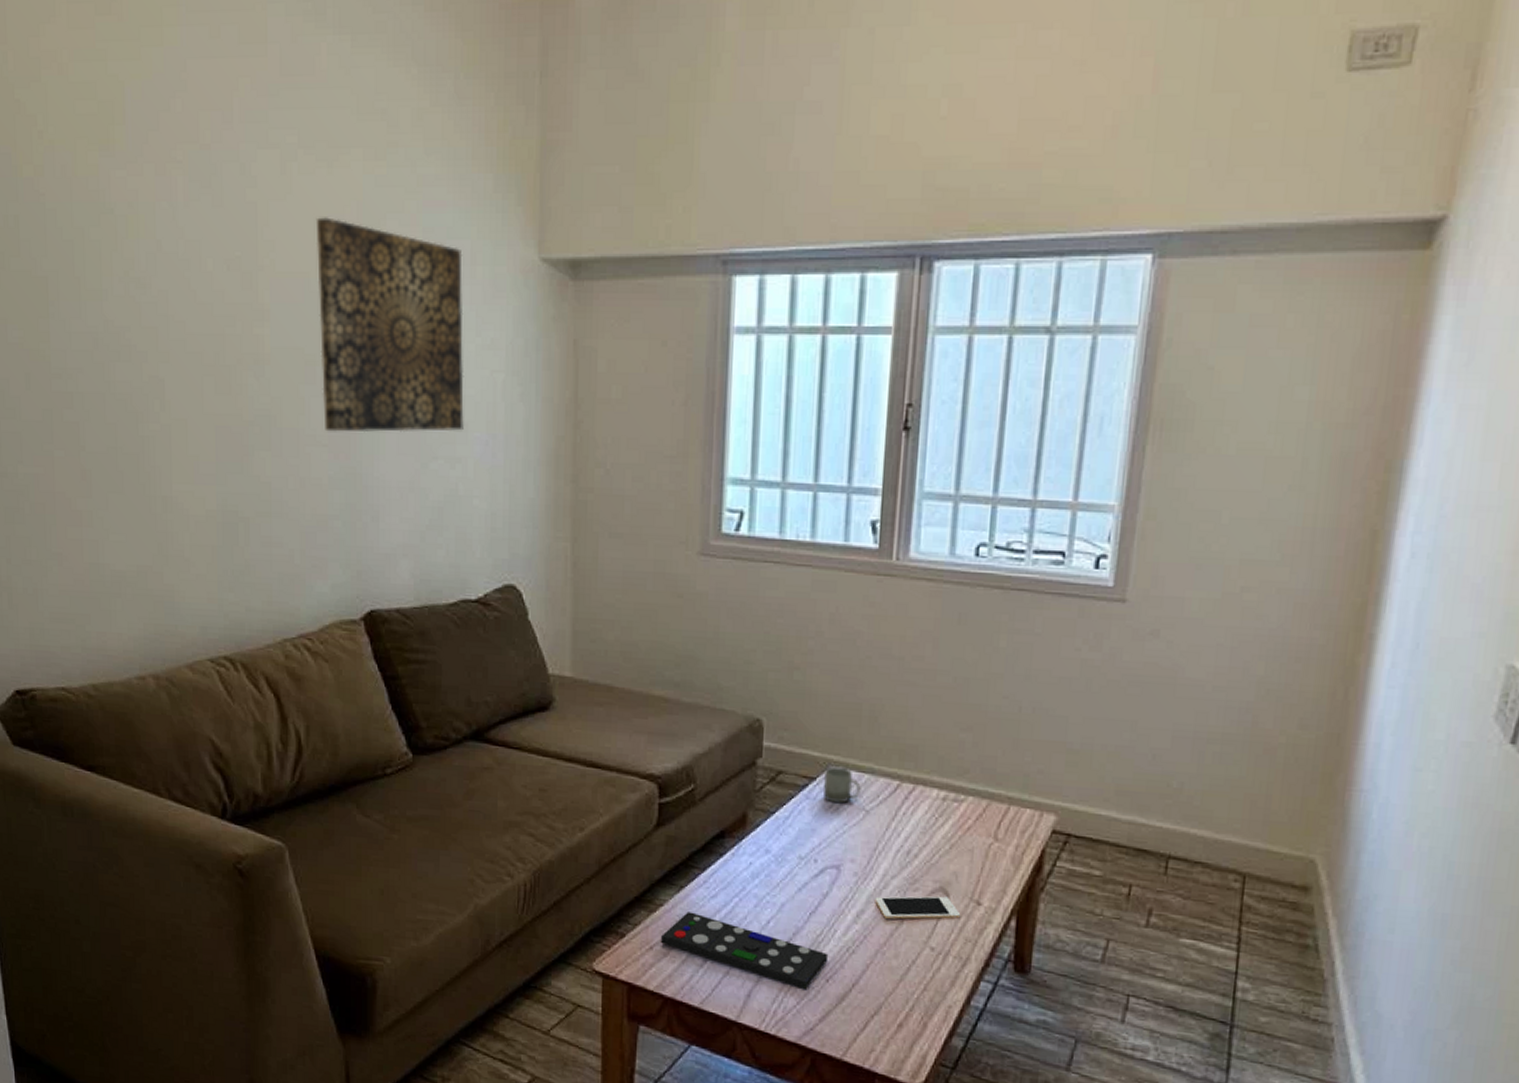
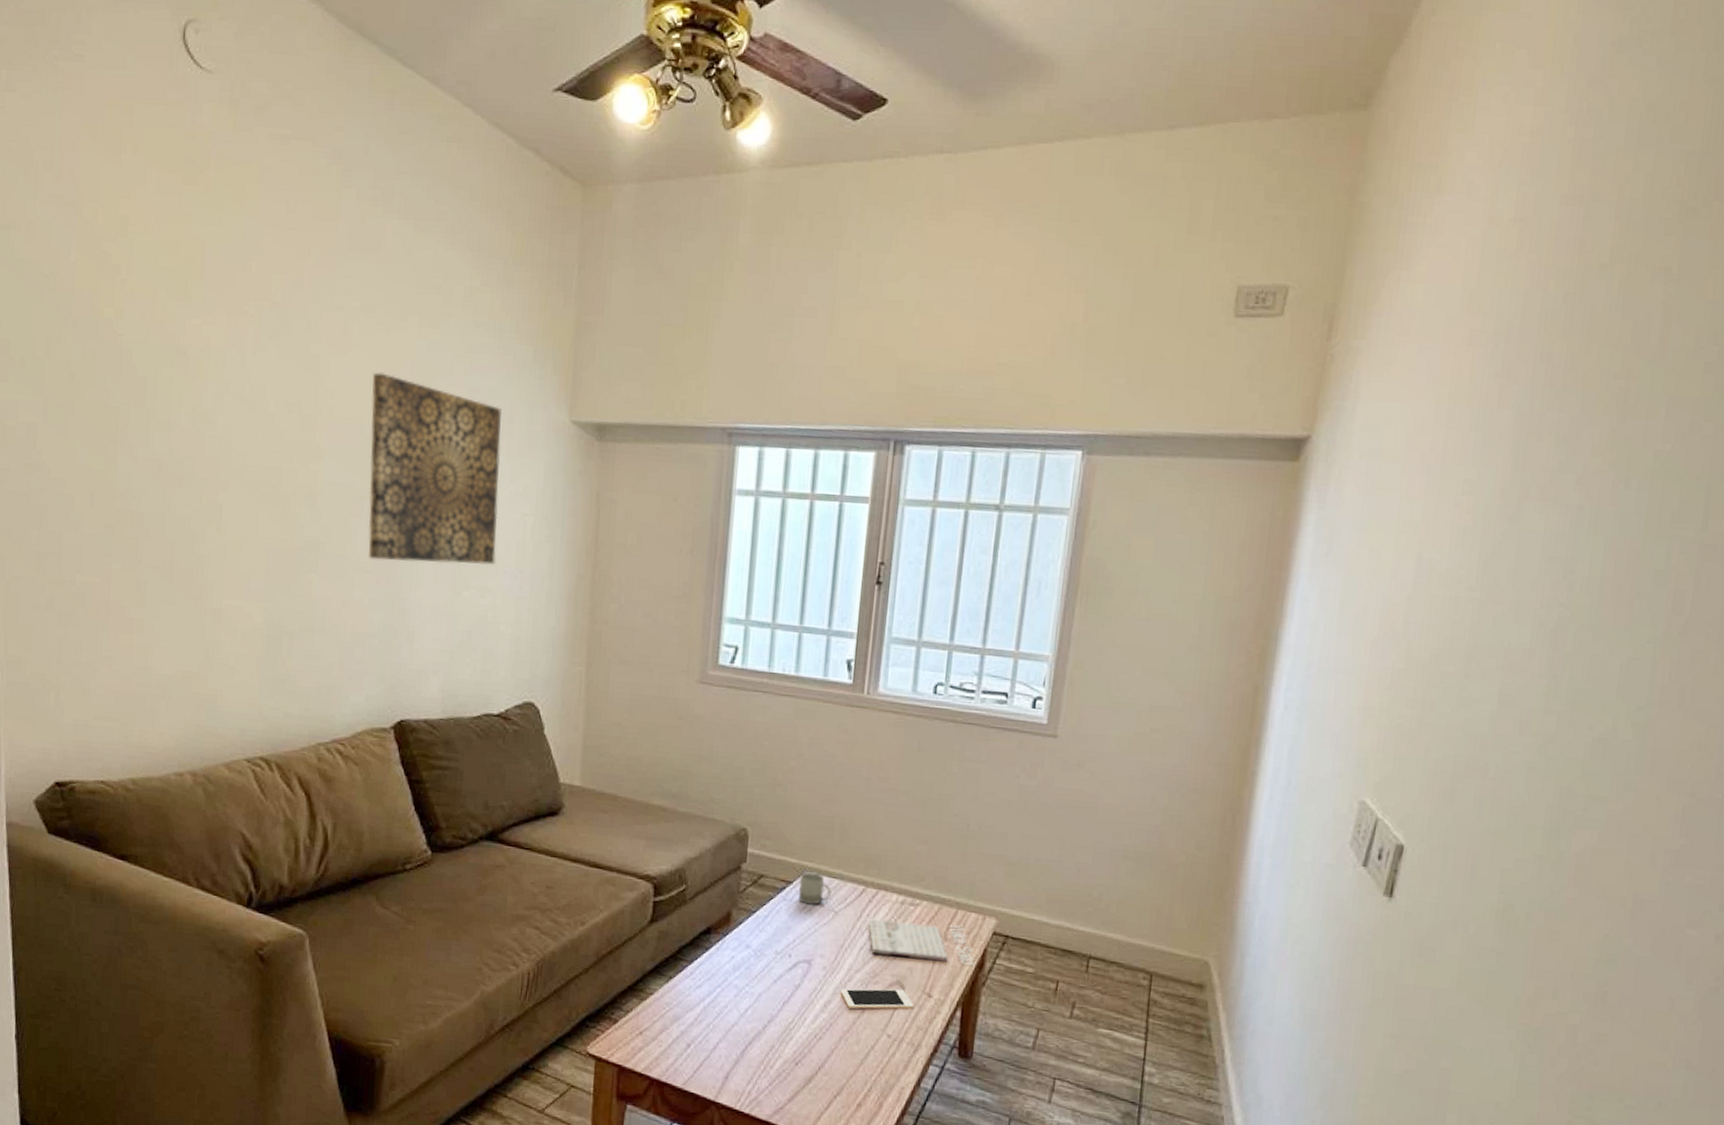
remote control: present [661,912,827,991] -> none [650,1000,797,1073]
magazine: none [905,818,1031,870] -> present [868,919,975,966]

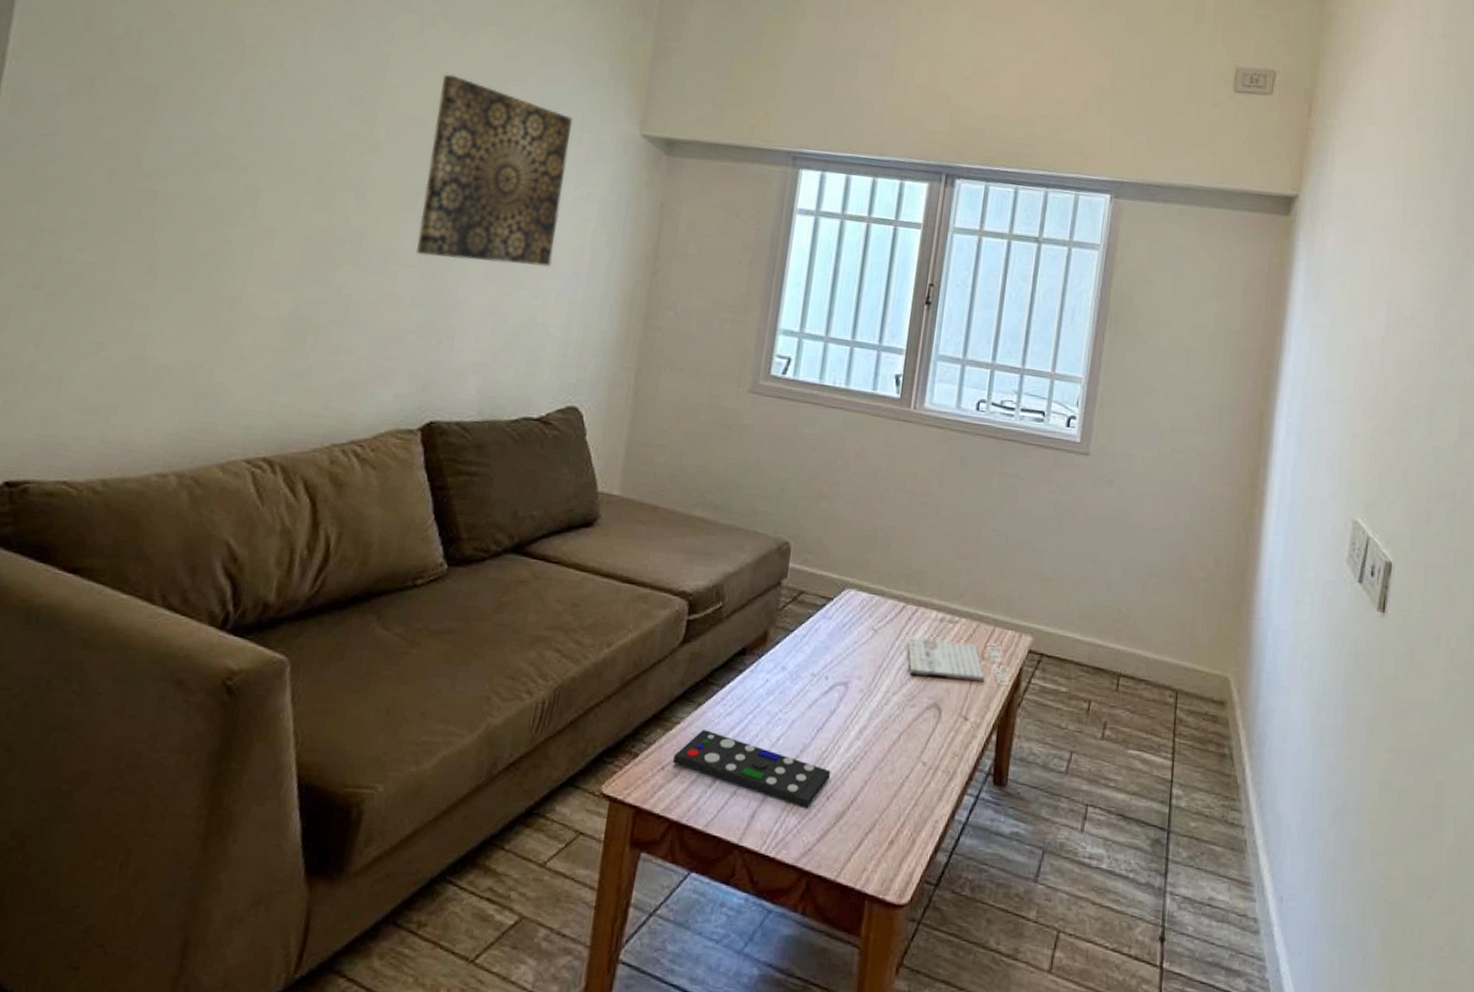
remote control: none [650,1000,797,1073] -> present [673,729,830,809]
cup: present [799,872,831,905] -> none [838,588,872,623]
cell phone: present [840,988,914,1009] -> none [876,711,951,735]

